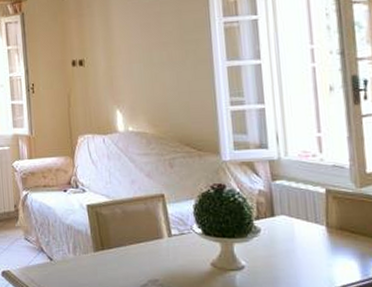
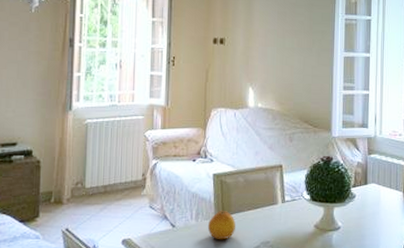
fruit: none [86,243,119,276] -> present [207,210,236,240]

